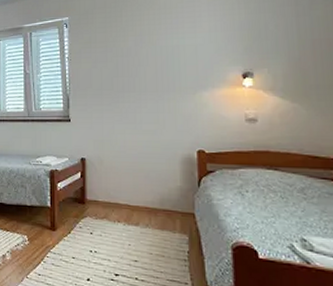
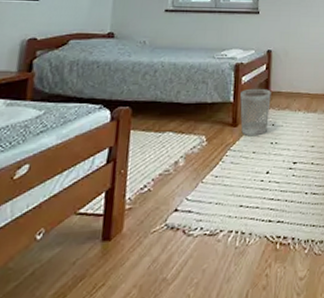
wastebasket: none [57,195,88,242] -> present [240,88,271,137]

